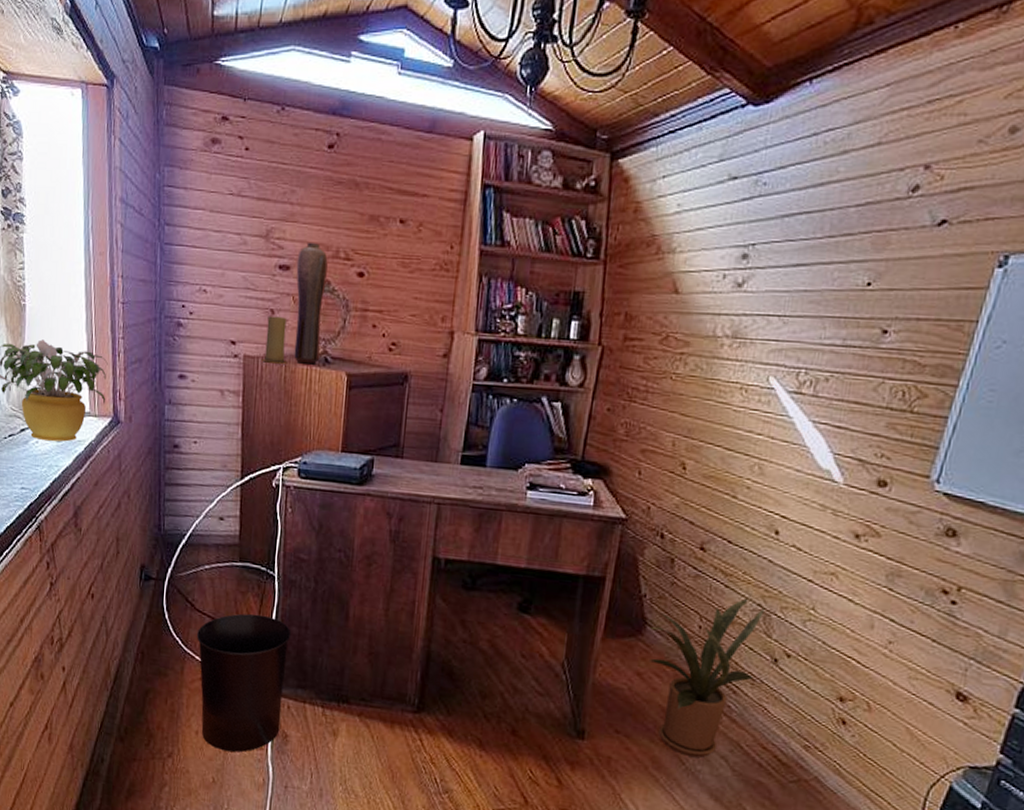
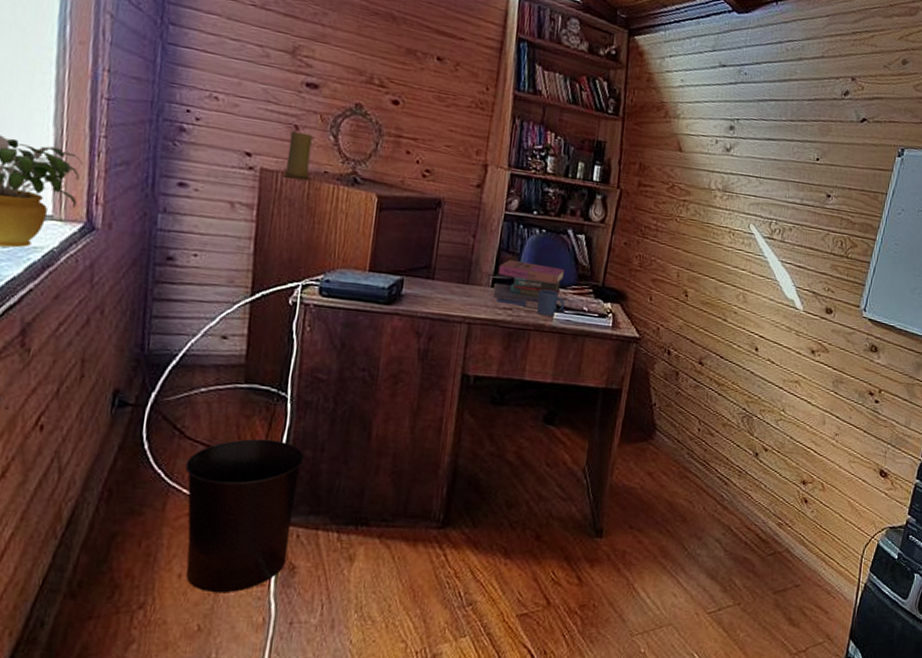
vase: present [293,243,329,365] -> none [319,65,361,184]
books: none [462,434,538,486] -> present [493,260,564,308]
mug: none [508,465,539,497] -> present [536,289,565,318]
house plant: present [648,598,764,758] -> none [657,404,748,543]

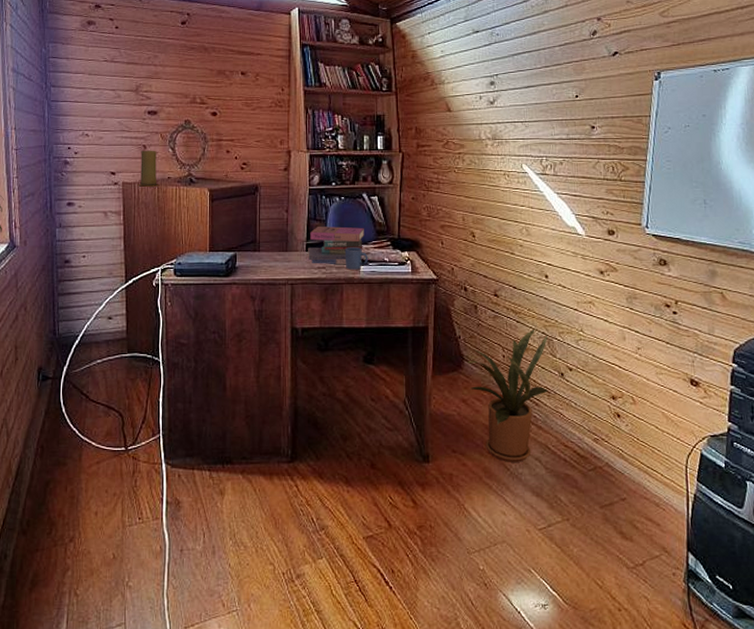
waste bin: present [185,438,305,593] -> none [92,396,177,527]
house plant: none [657,404,748,543] -> present [467,329,550,462]

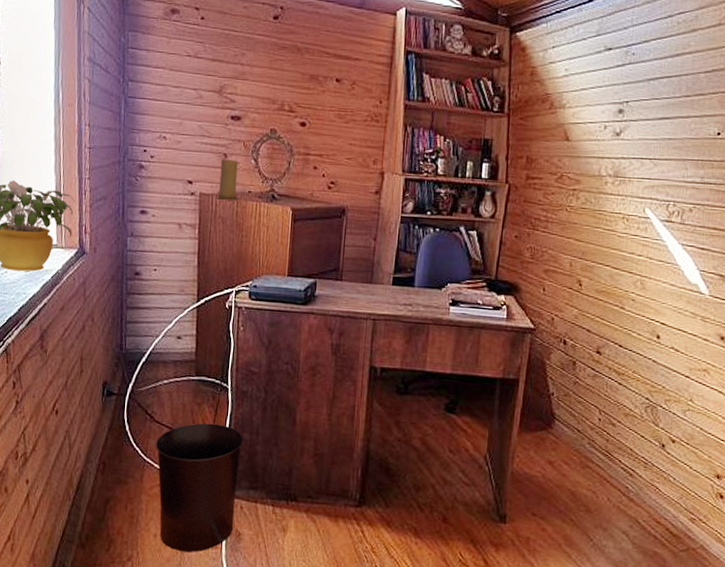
waste bin: none [92,396,177,527] -> present [155,423,244,552]
books: present [308,226,364,264] -> none [394,259,458,303]
mug: present [344,247,368,271] -> none [434,285,460,312]
house plant: present [467,329,550,462] -> none [558,393,652,534]

